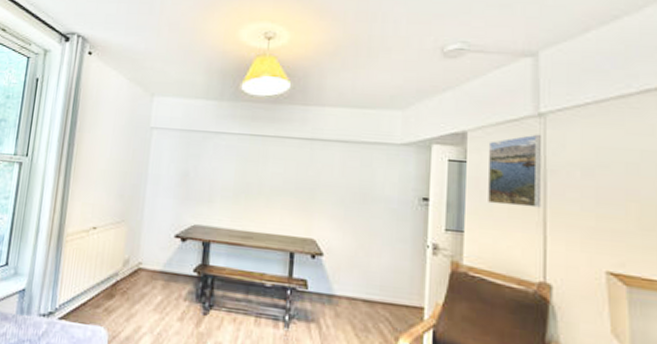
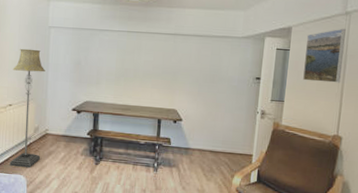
floor lamp: none [86,154,143,317] -> present [9,48,45,168]

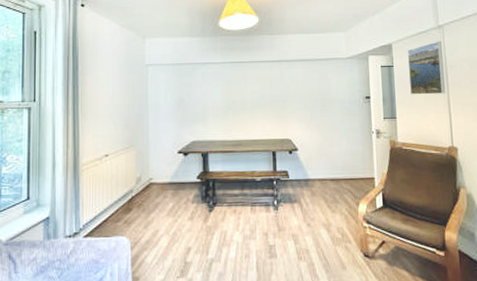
floor lamp: present [9,48,45,168] -> none [107,90,146,228]

